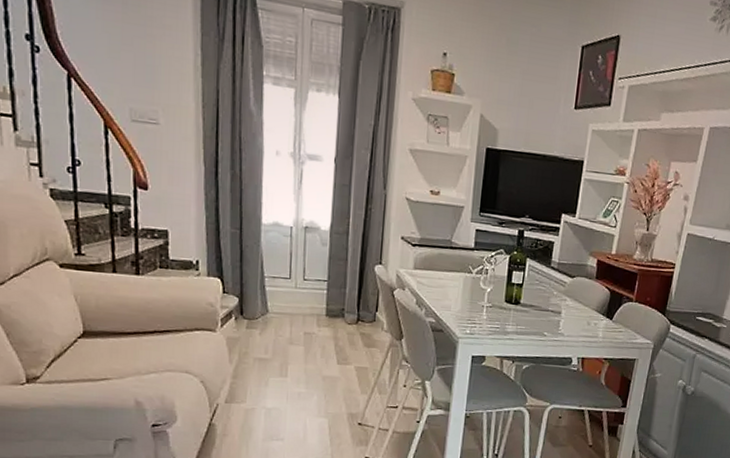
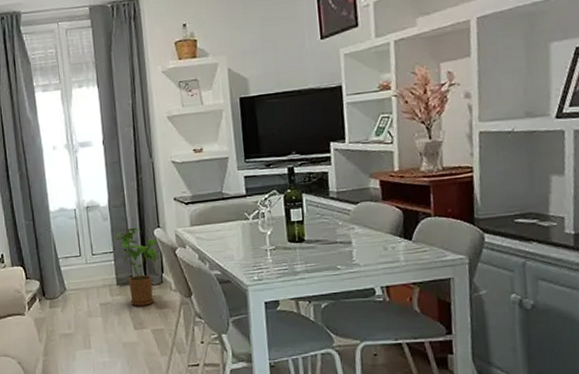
house plant: none [332,258,376,342] -> present [115,227,157,306]

